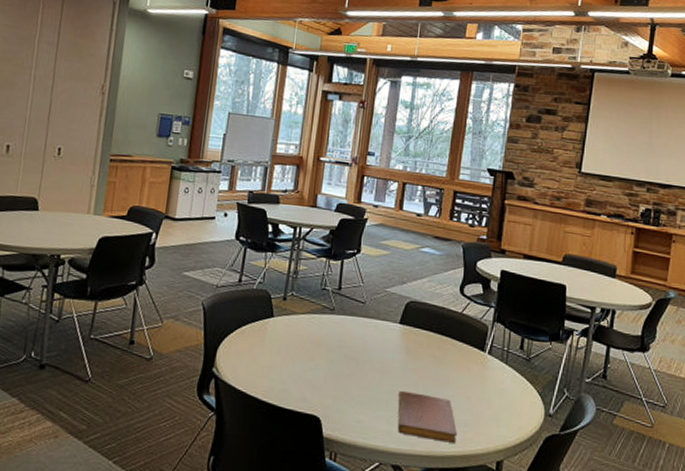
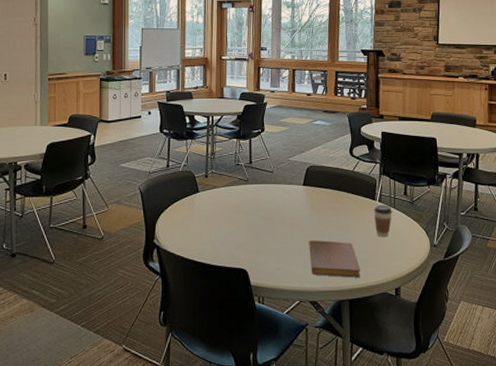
coffee cup: none [480,358,503,399] -> present [374,205,392,238]

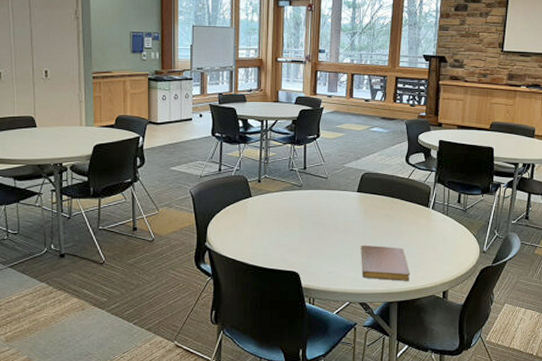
coffee cup: present [374,205,392,238] -> none [427,212,445,244]

